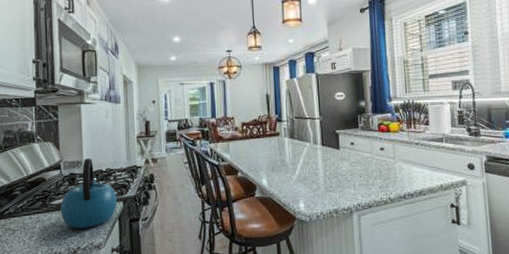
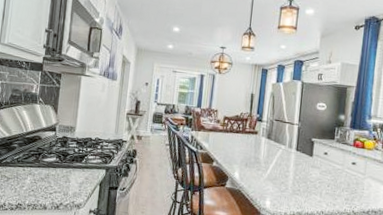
kettle: present [61,158,117,229] -> none [50,125,101,188]

